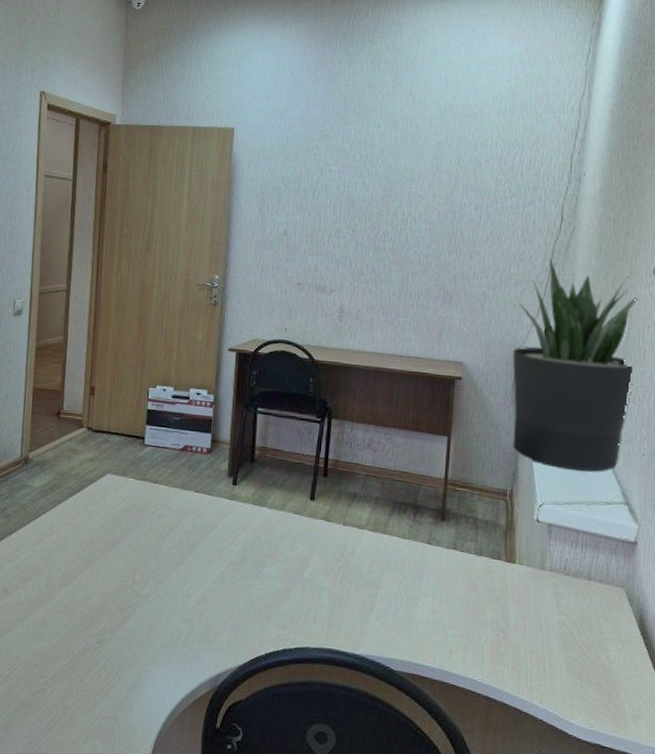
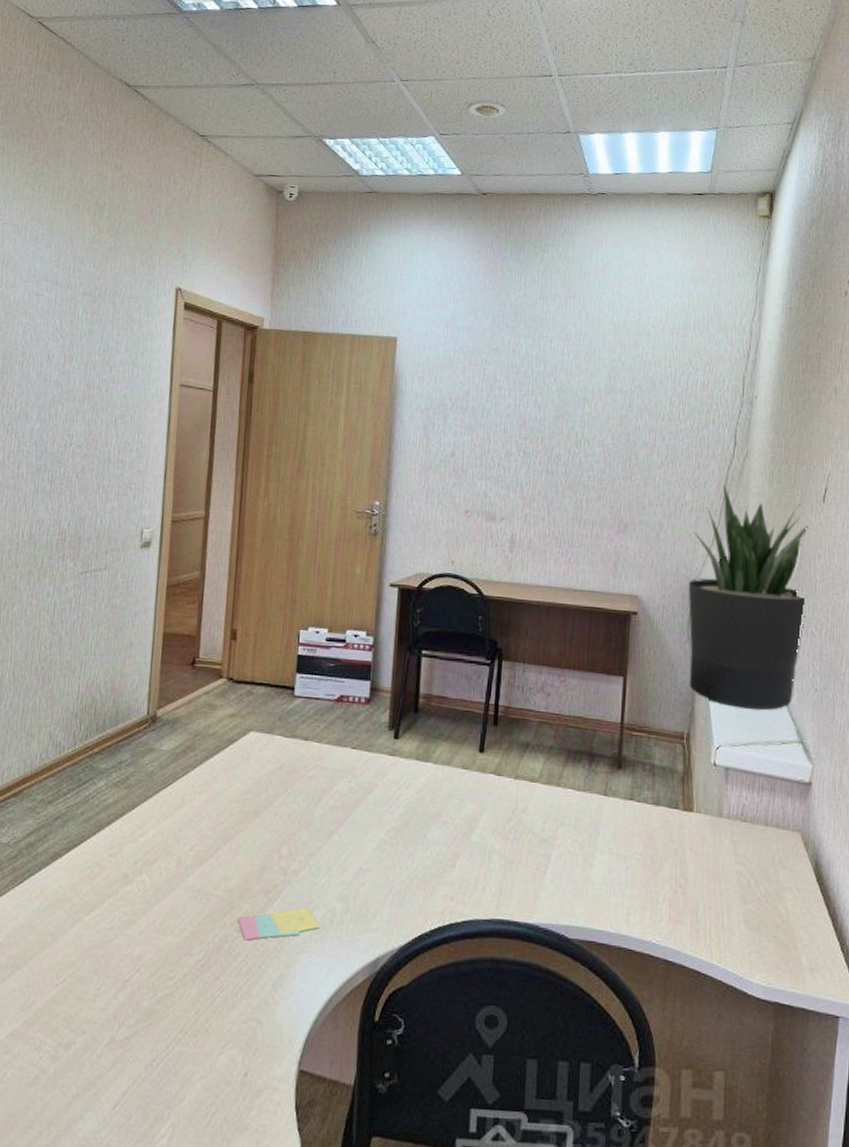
sticky notes: none [97,625,168,651] -> present [237,906,320,941]

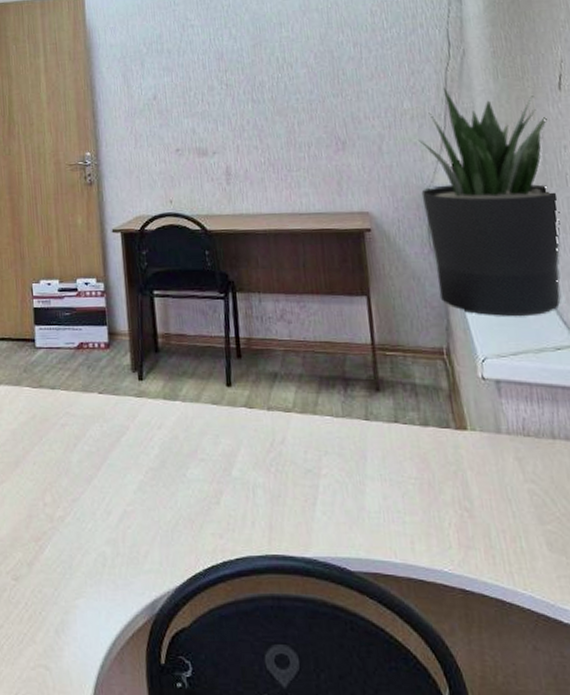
sticky notes: present [237,906,320,941] -> none [12,552,93,588]

